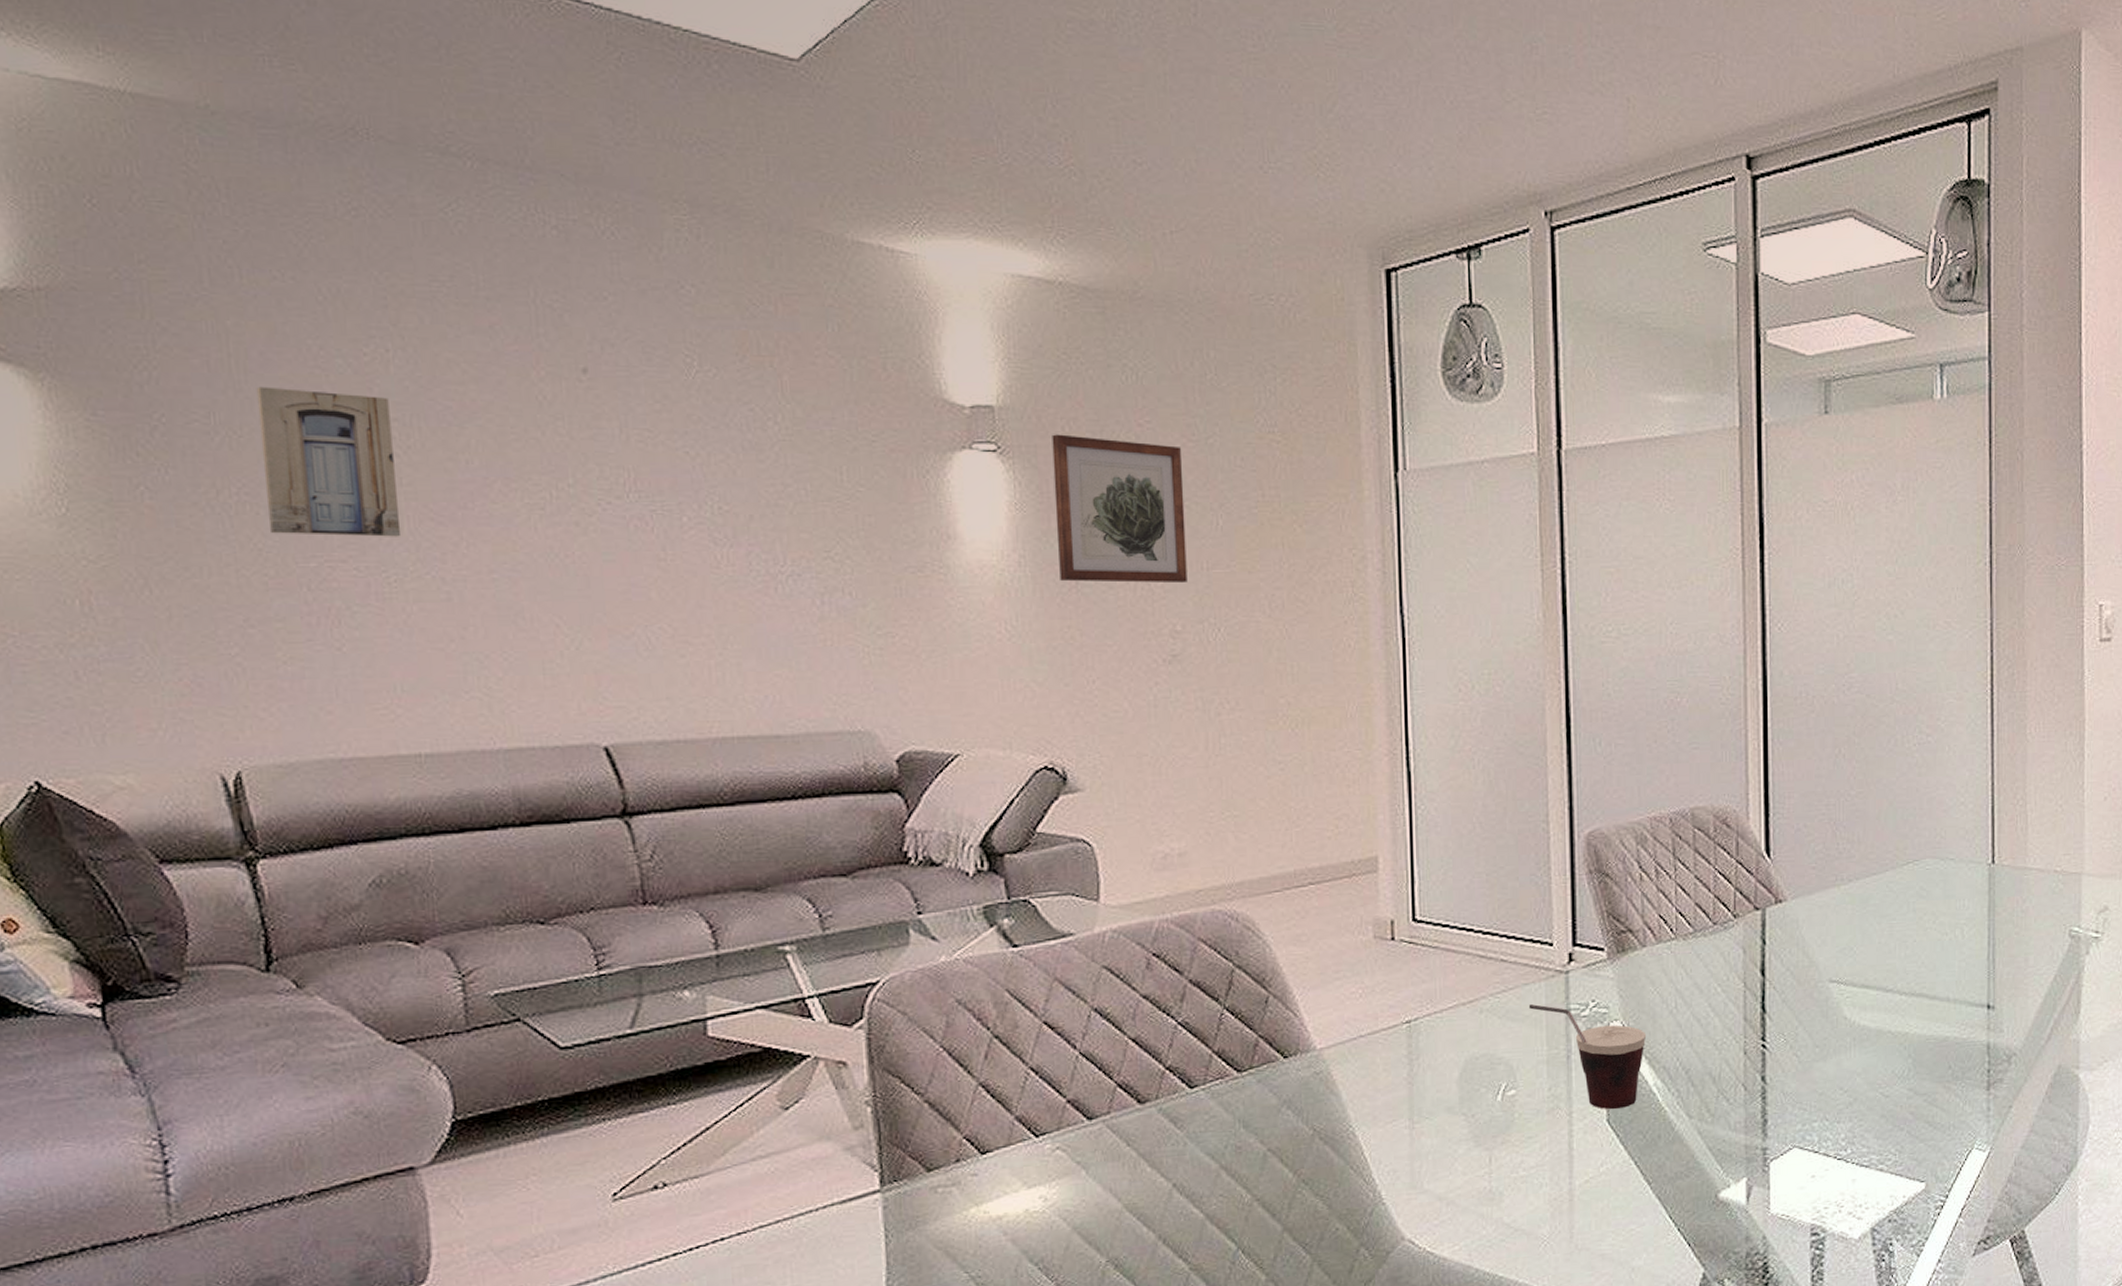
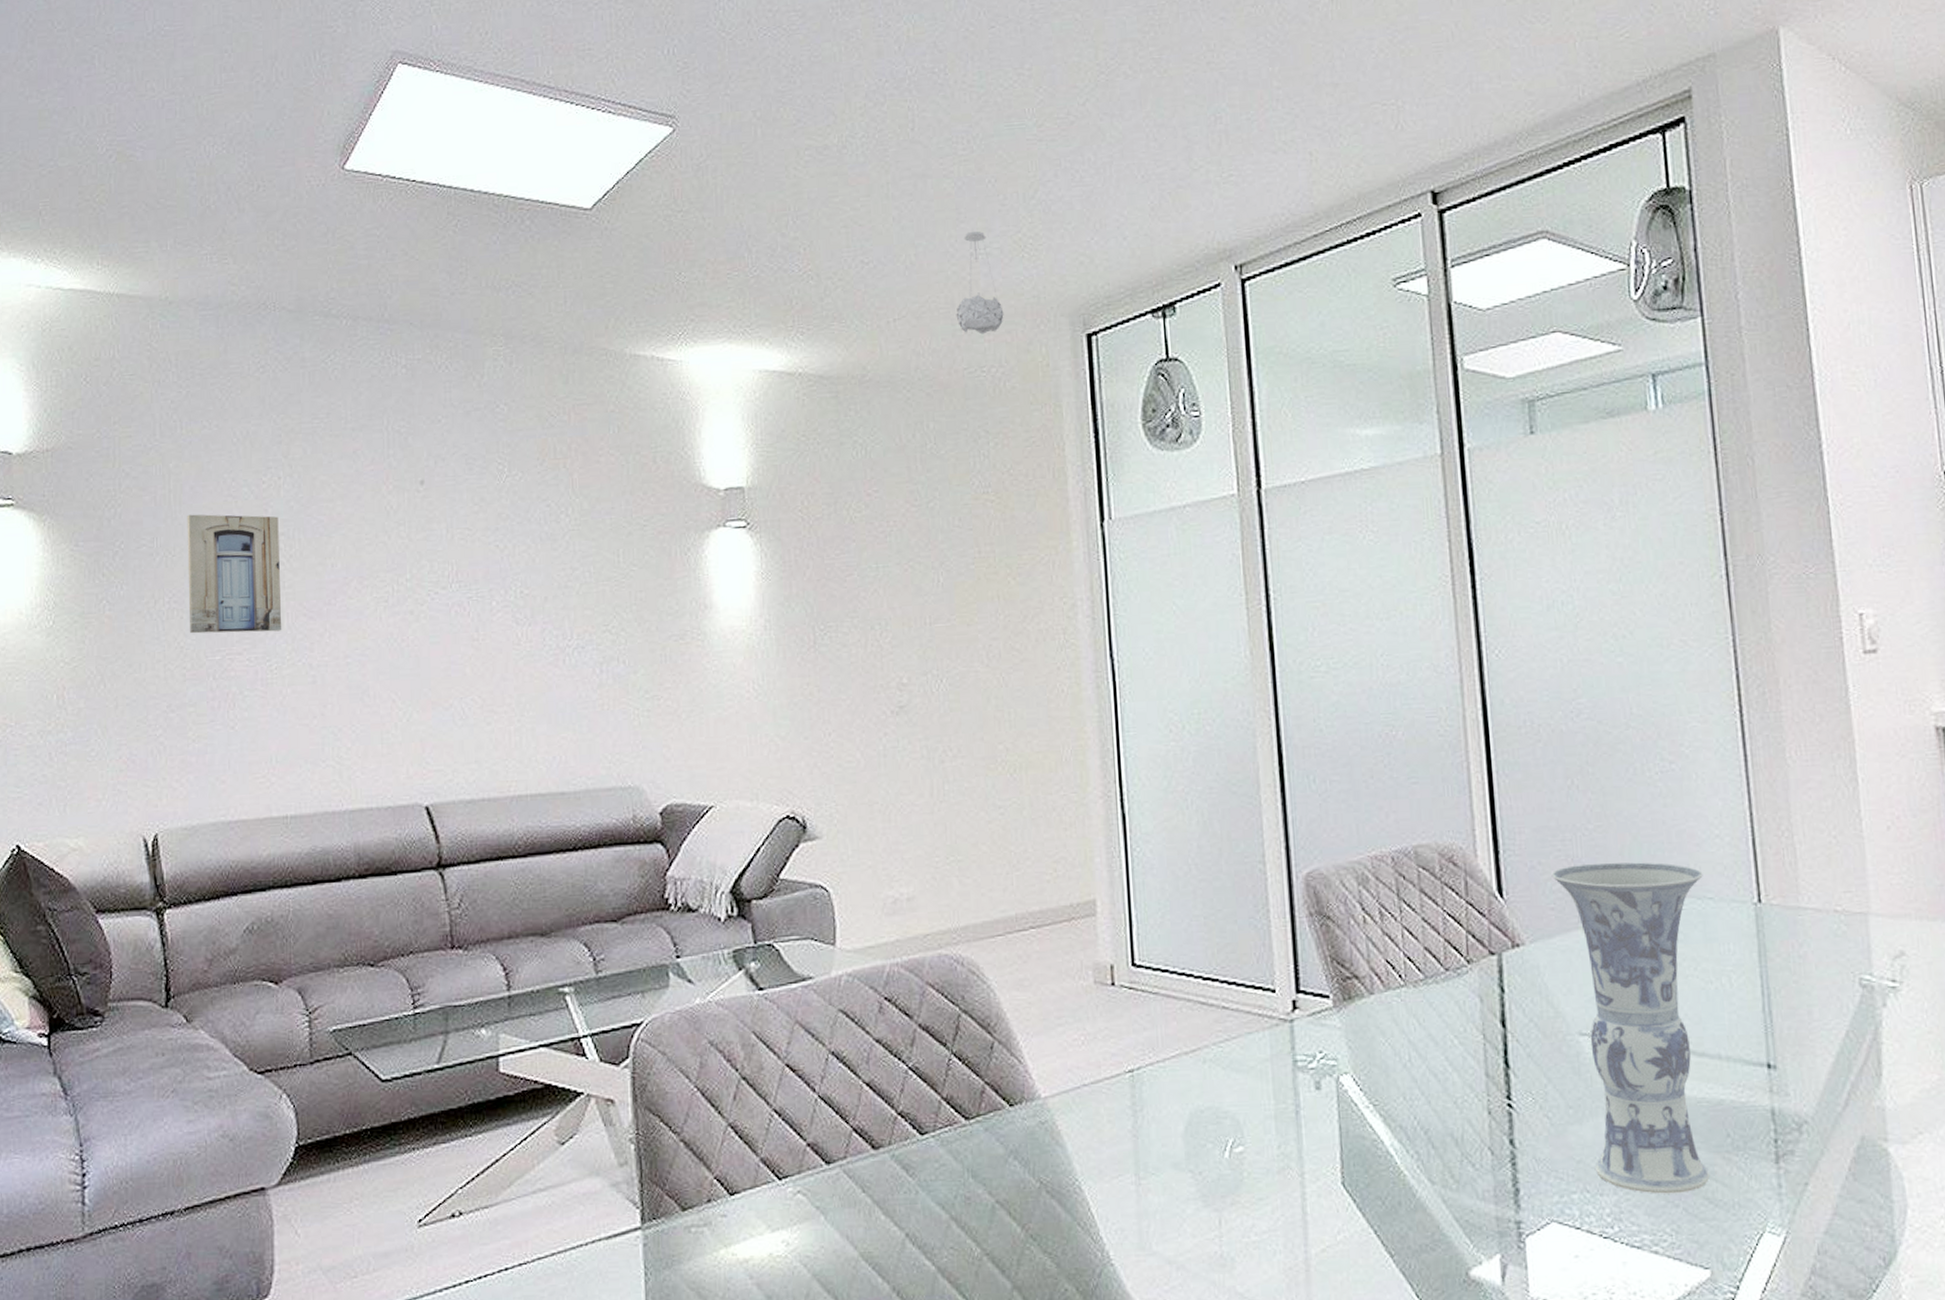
wall art: present [1052,434,1187,584] -> none [793,508,912,642]
pendant light: none [1241,141,1296,259] -> present [956,231,1004,335]
cup: present [1528,1004,1646,1110] -> none [1253,1055,1379,1172]
vase: none [1815,826,1947,1120] -> present [1551,862,1709,1194]

